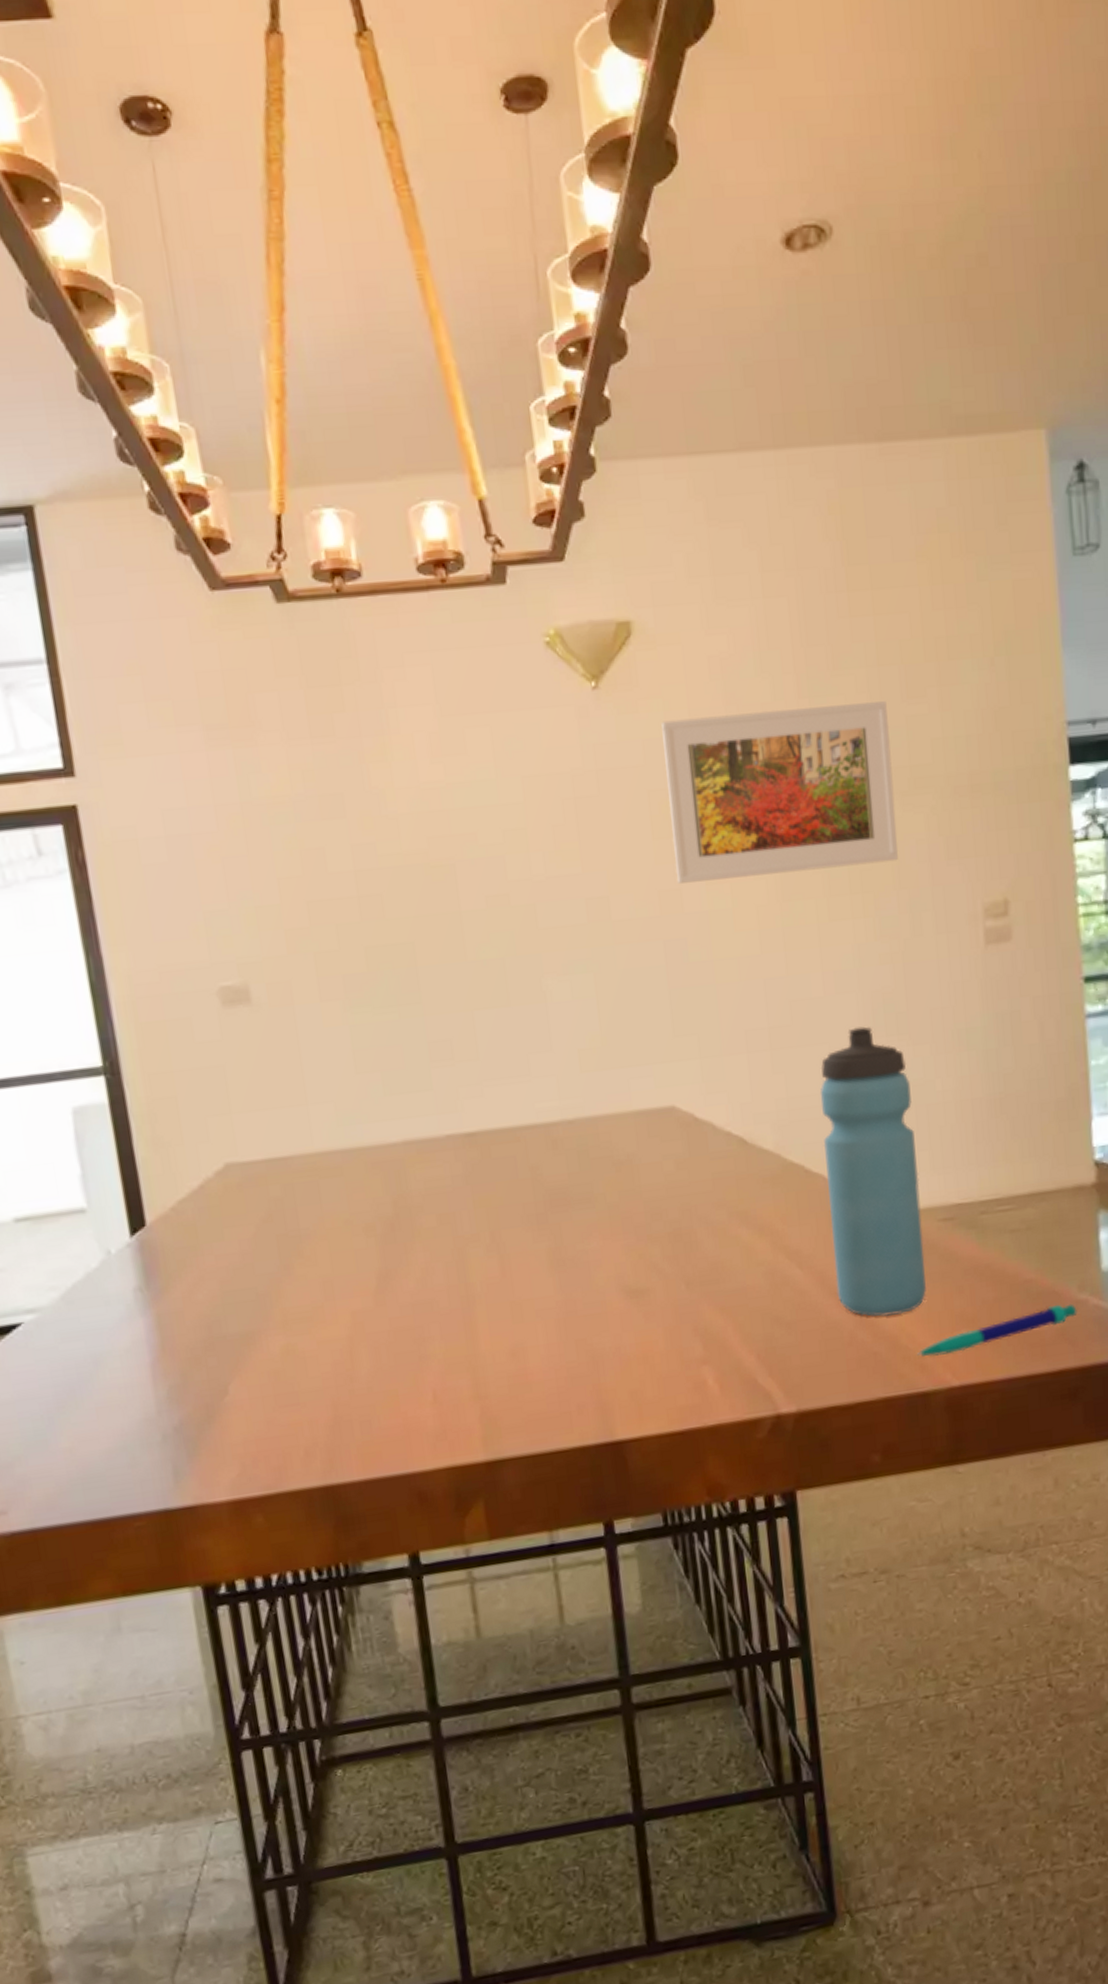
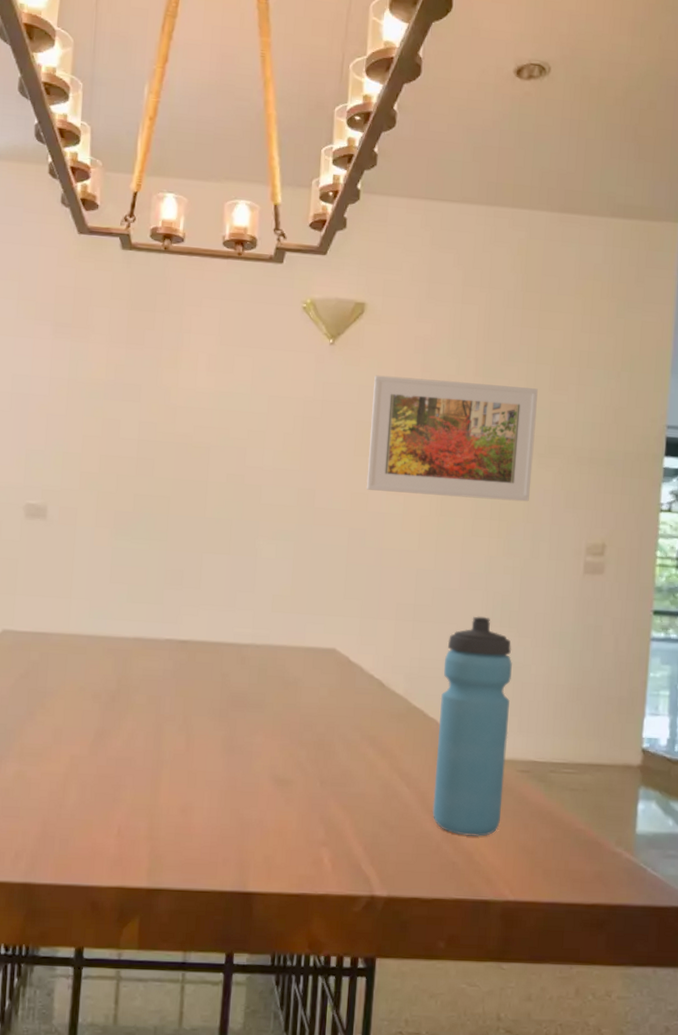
pen: present [916,1304,1077,1357] -> none [485,852,613,875]

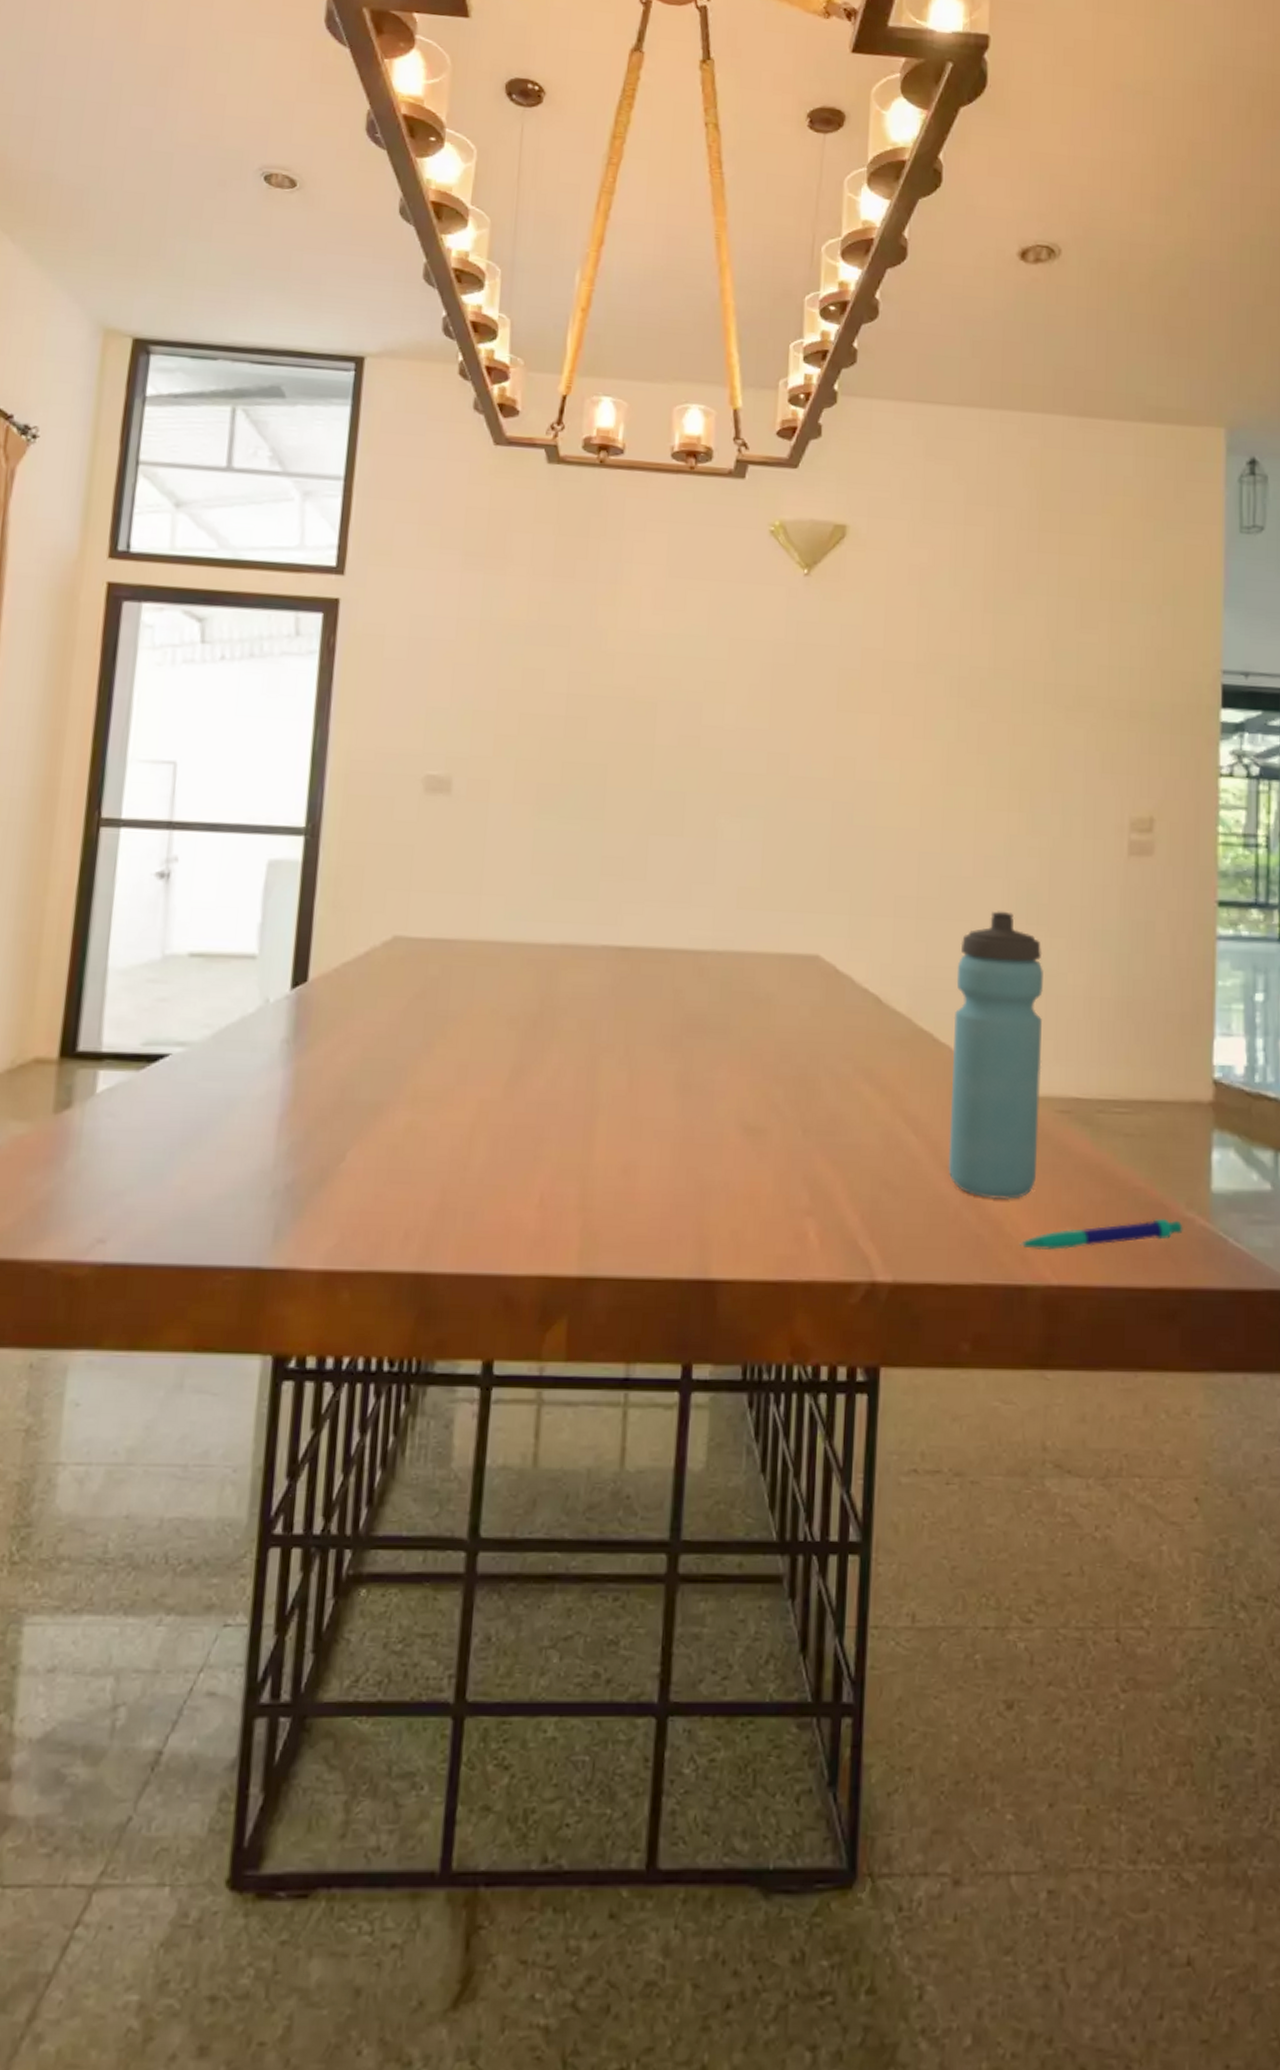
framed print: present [366,375,538,502] -> none [852,612,1062,766]
pen: none [485,852,613,875] -> present [1018,1218,1183,1250]

